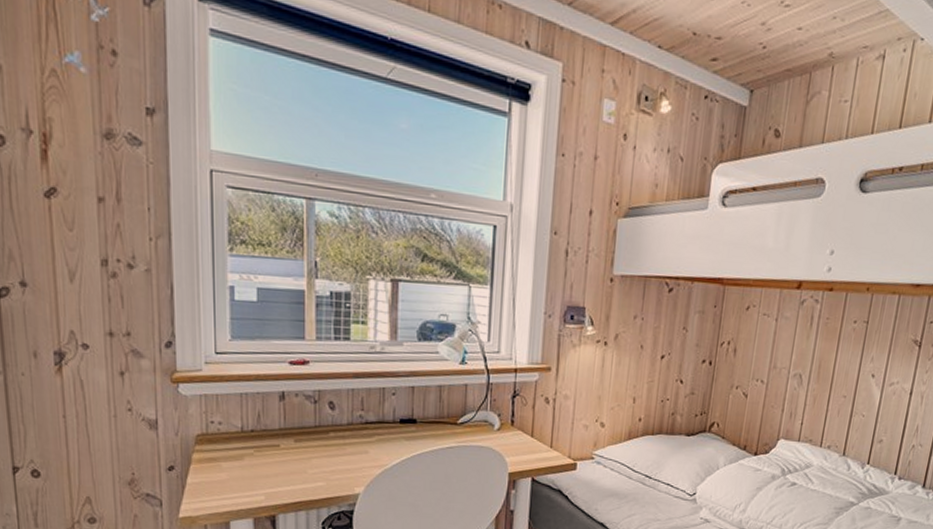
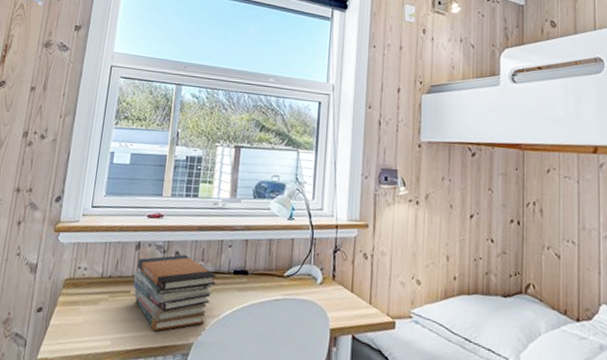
book stack: none [281,404,380,484] -> present [133,255,216,332]

